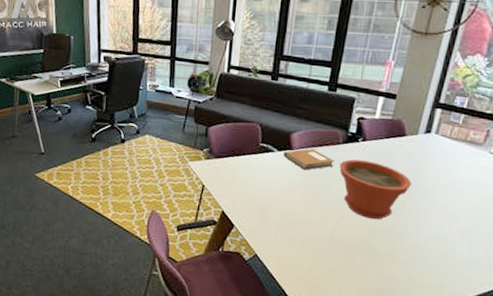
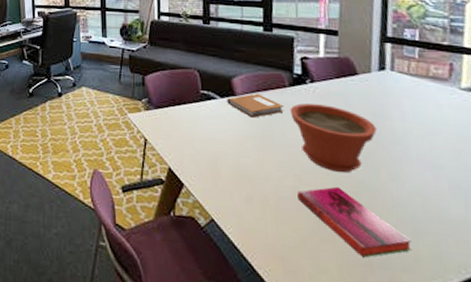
hardback book: none [333,230,420,286] -> present [297,186,412,258]

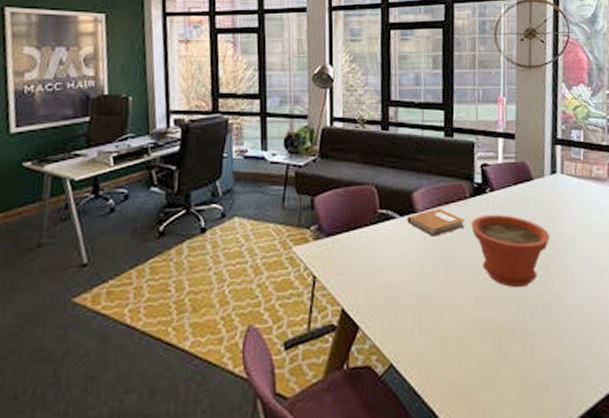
hardback book: present [297,186,412,258] -> none [479,303,581,377]

